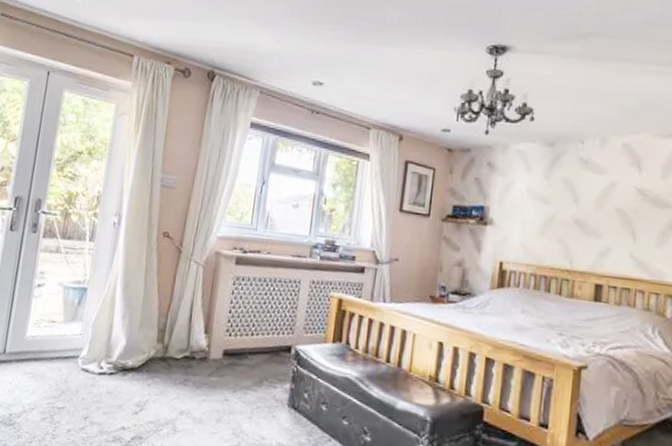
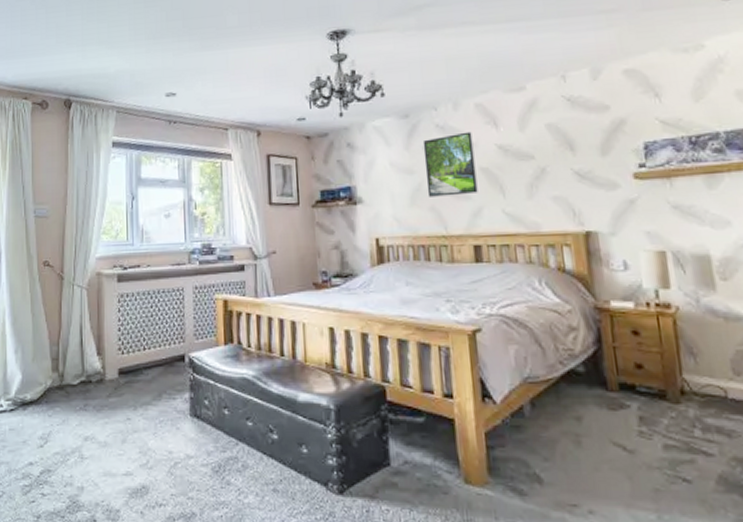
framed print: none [559,170,614,233] -> present [422,131,478,197]

